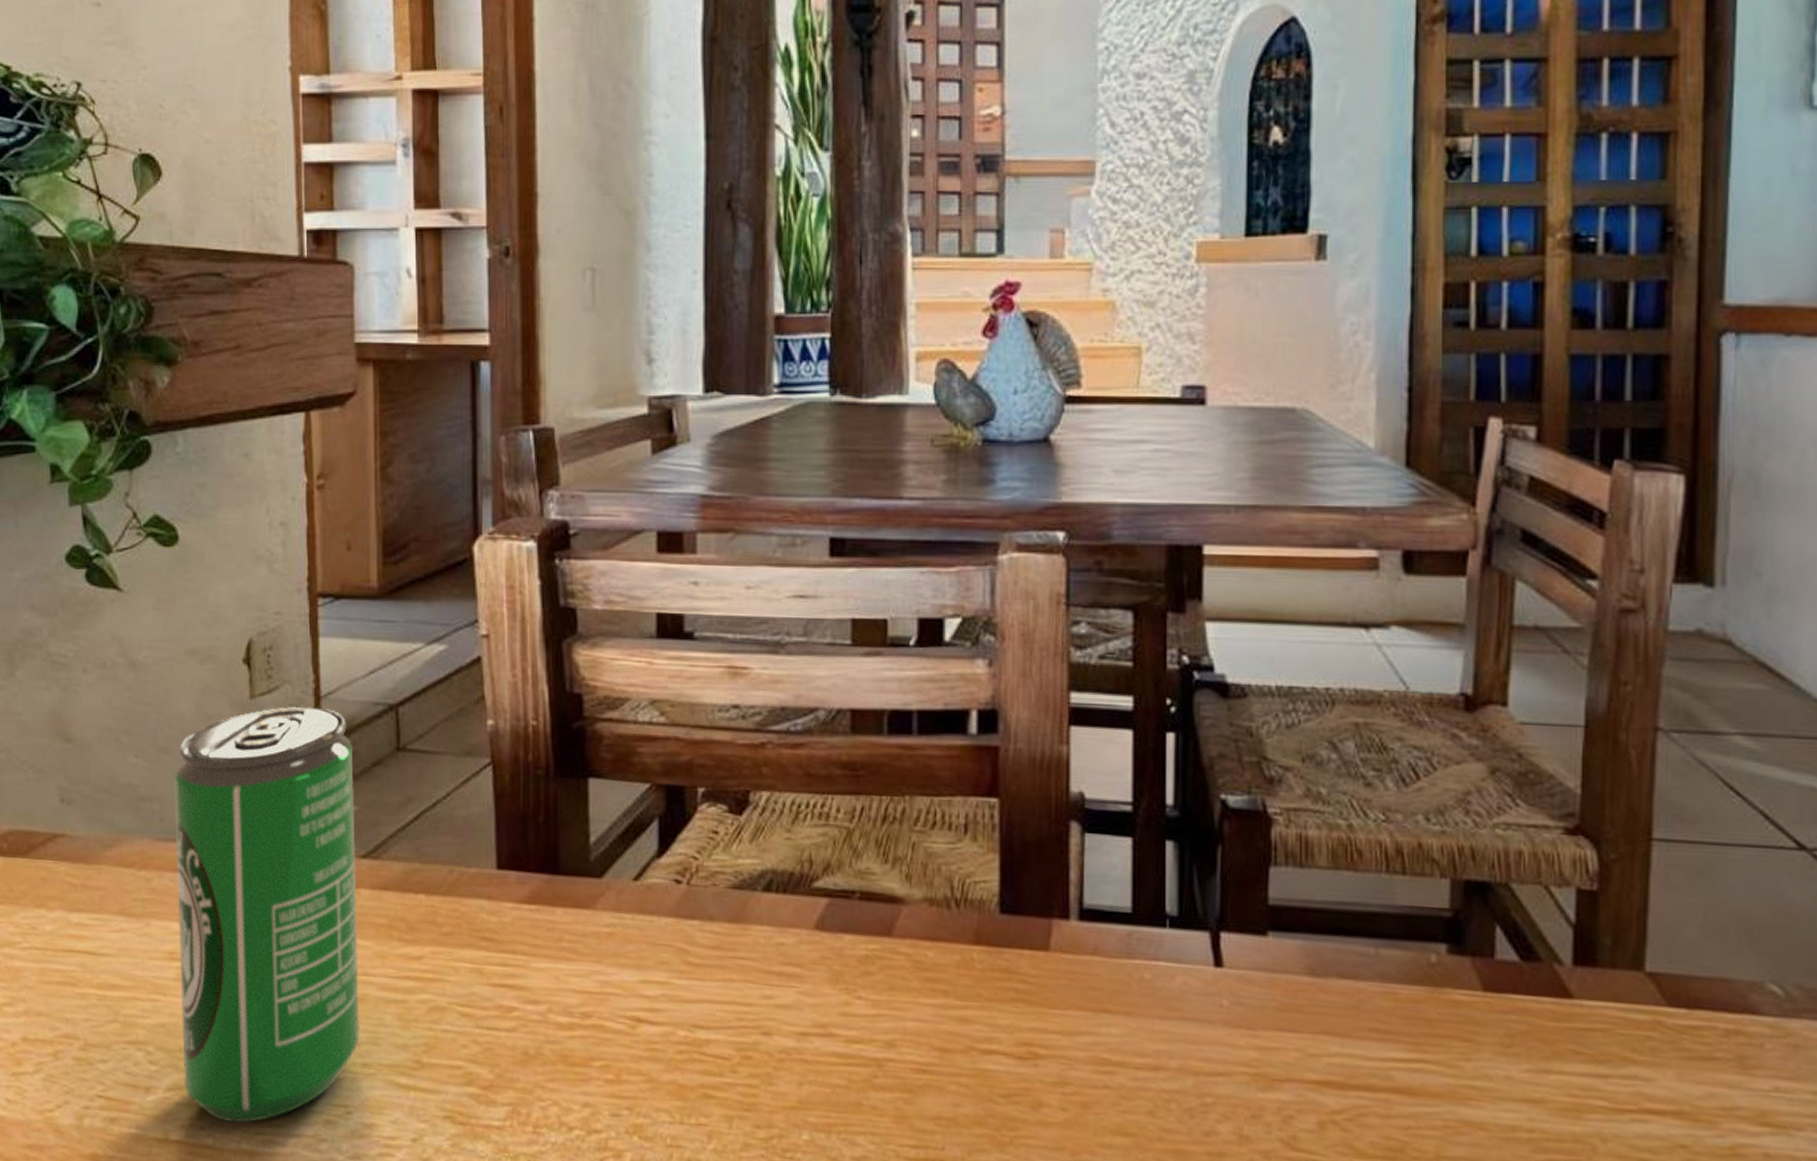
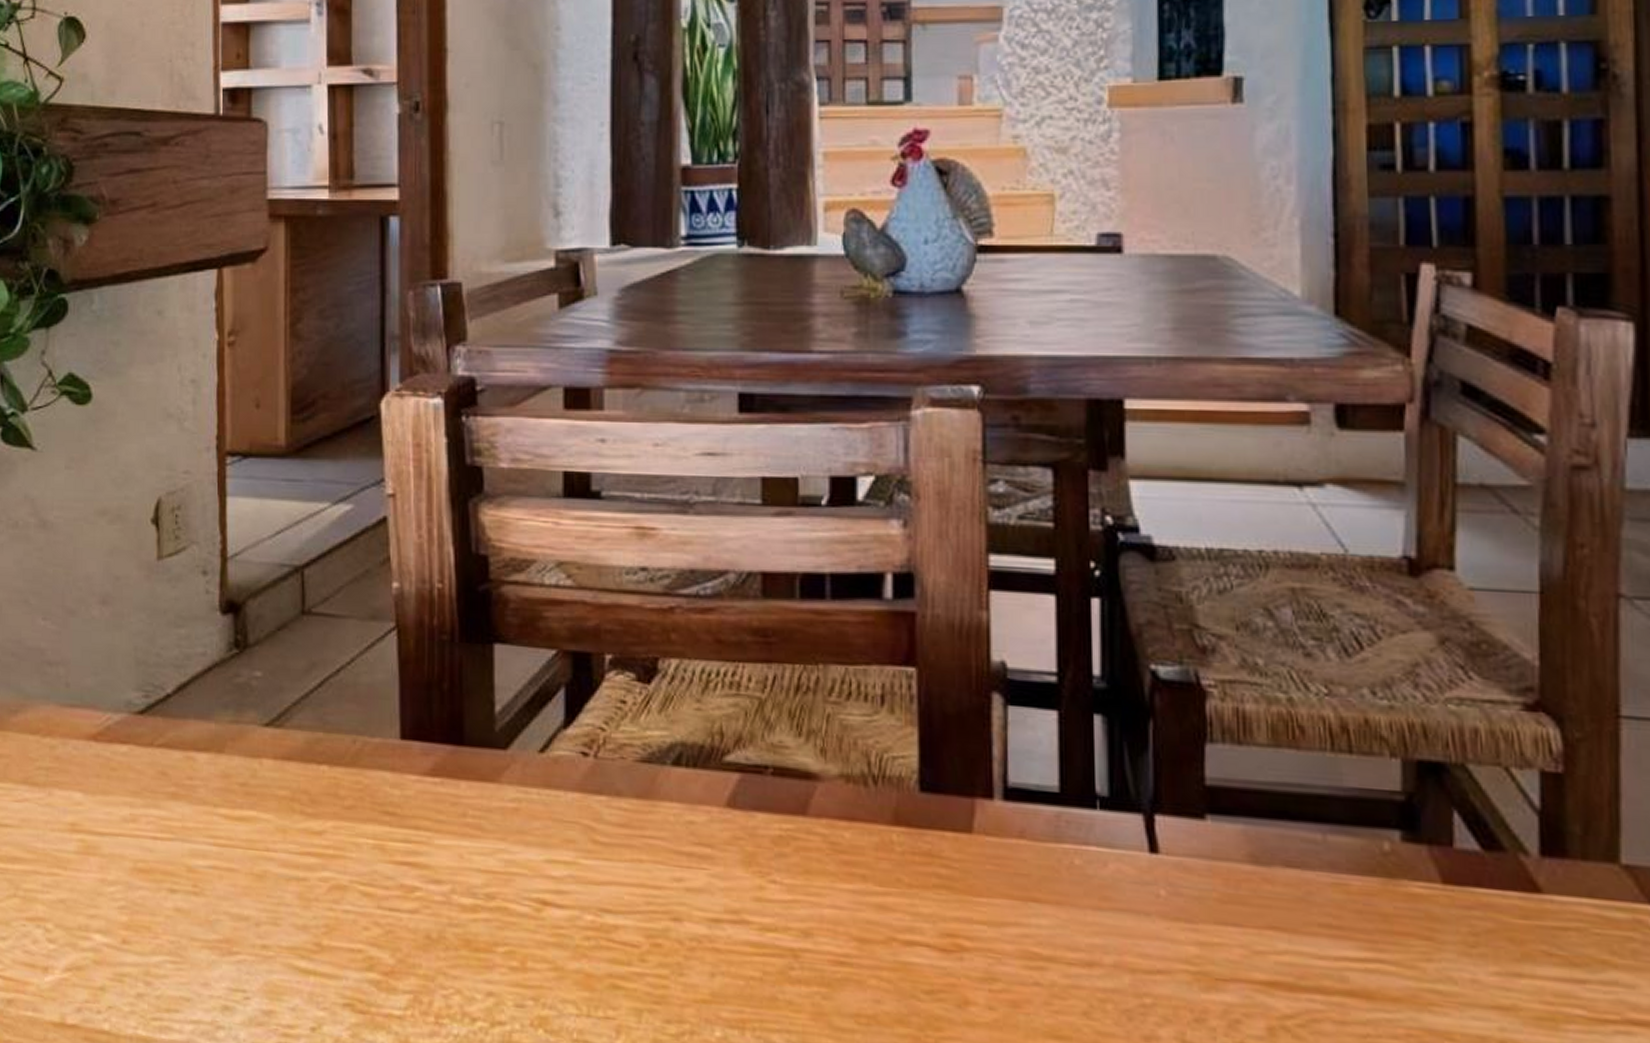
beverage can: present [174,706,360,1124] -> none [80,568,260,1008]

